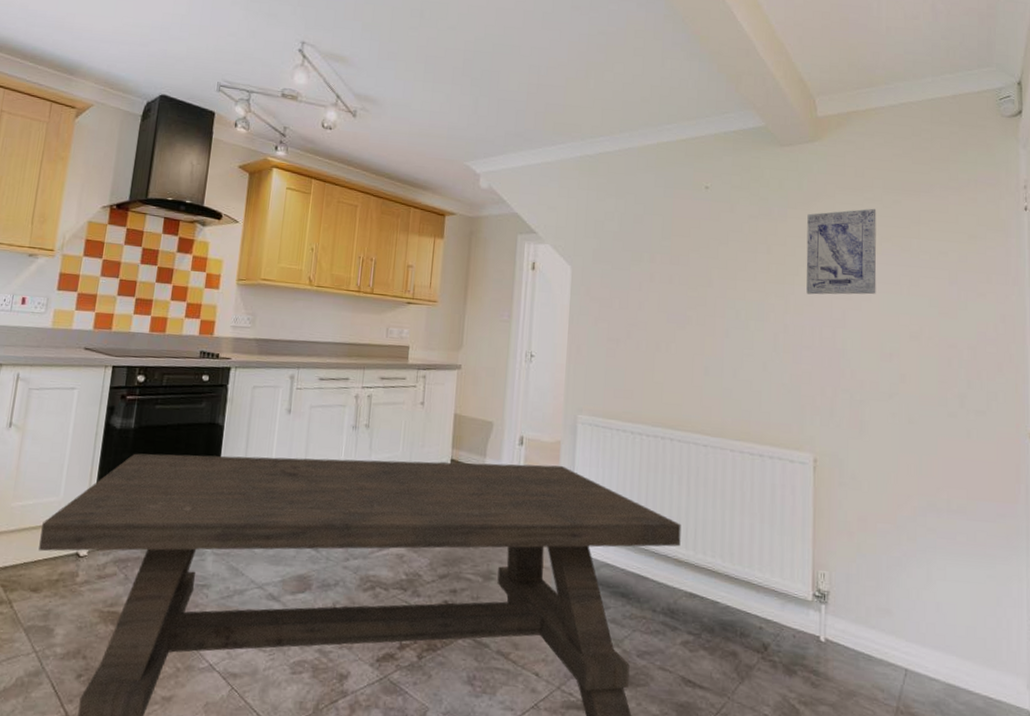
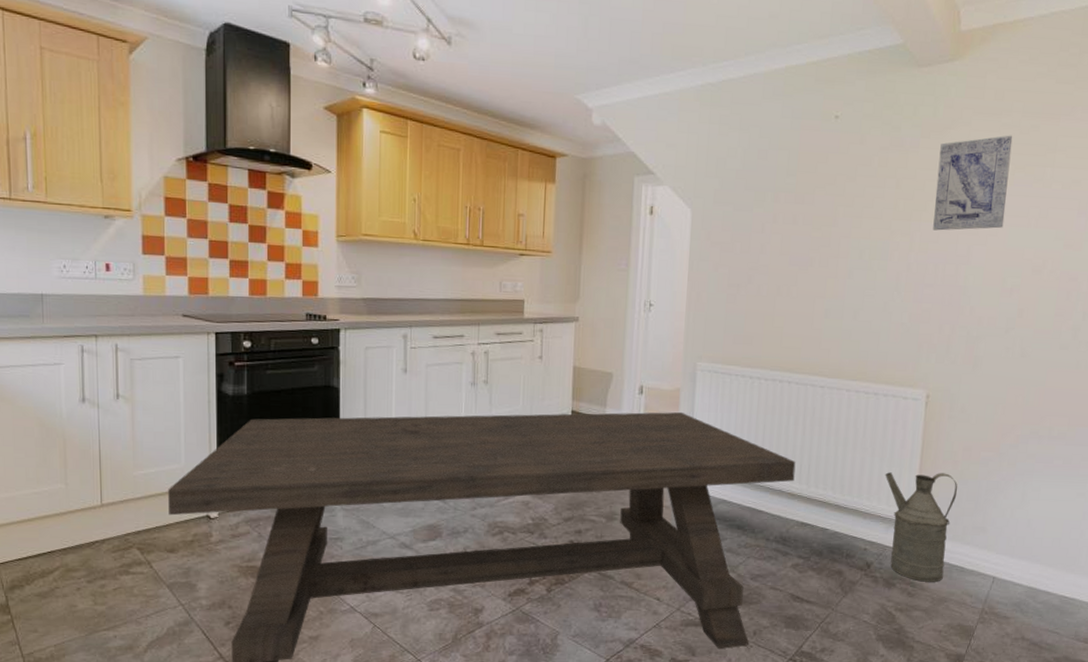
watering can: none [776,541,856,672] -> present [885,472,958,582]

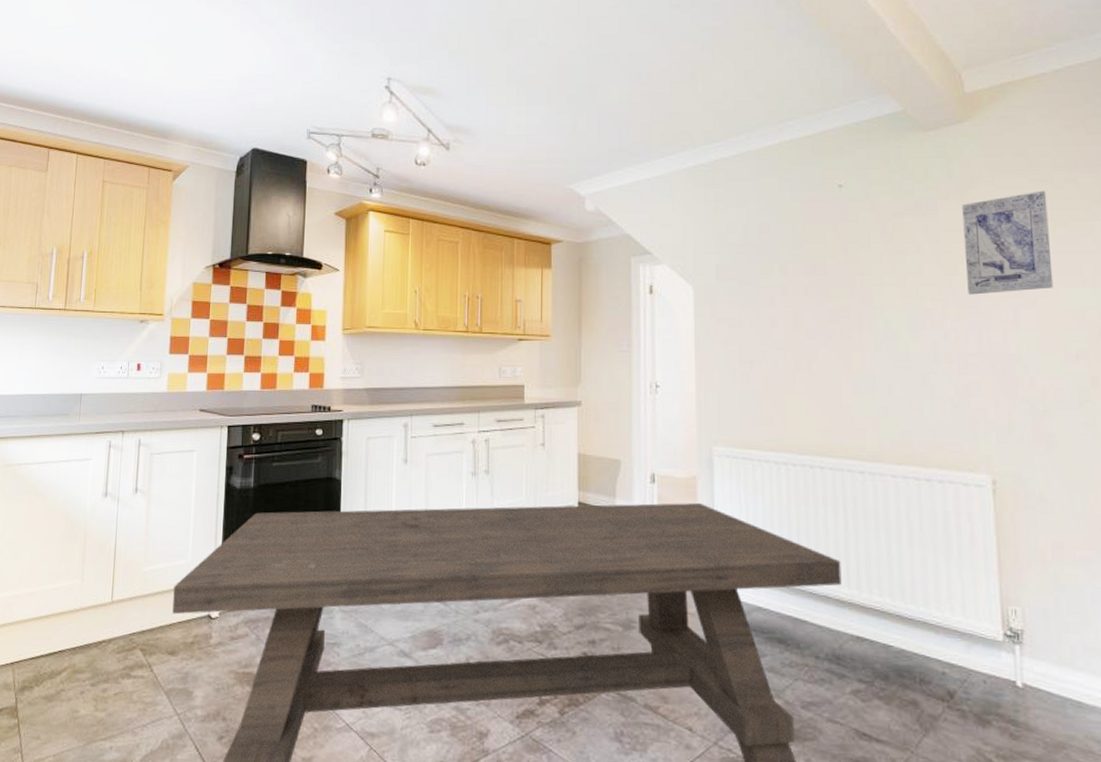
watering can: present [885,472,958,582] -> none [955,575,1055,721]

